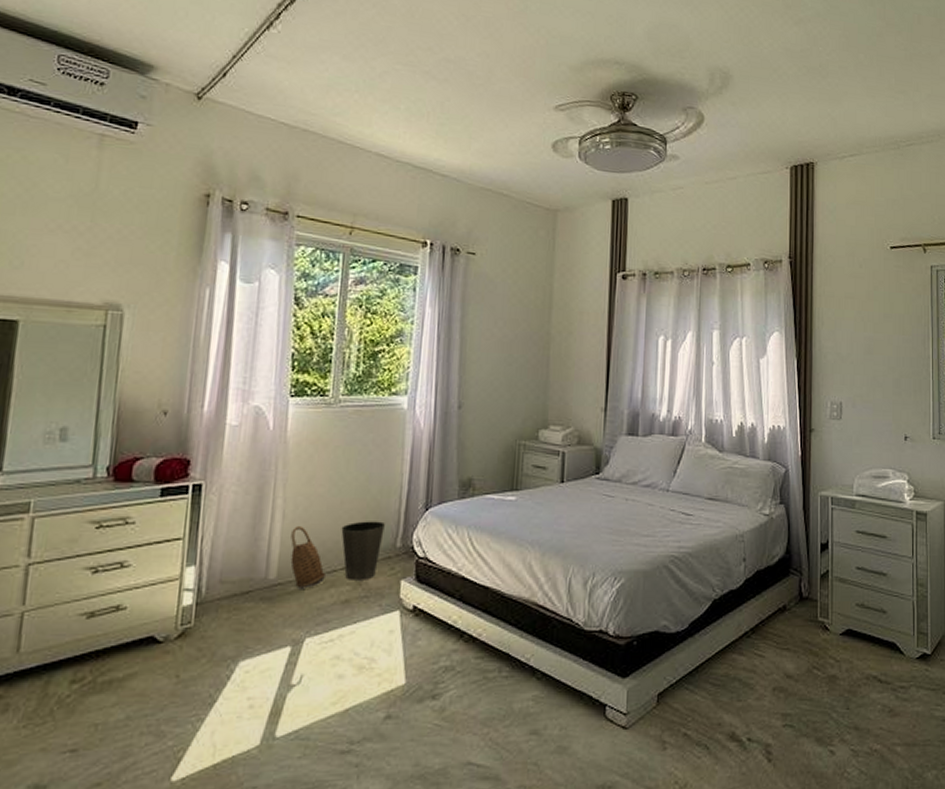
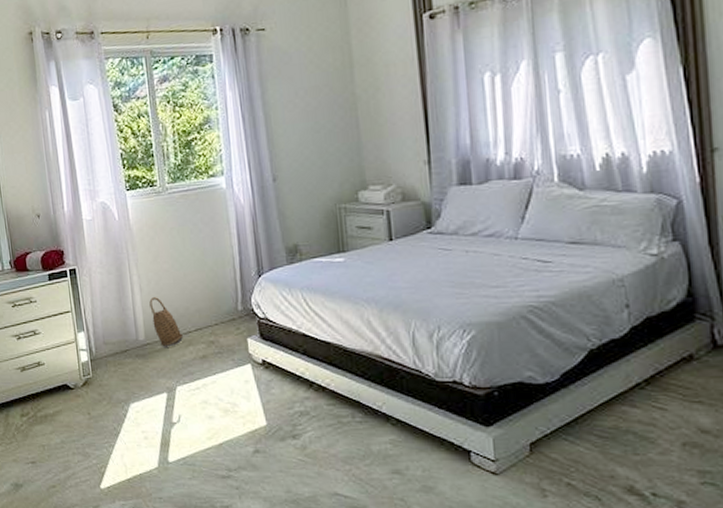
waste basket: present [341,521,385,580] -> none [188,289,226,340]

